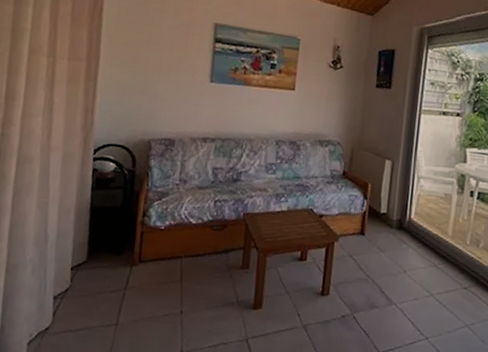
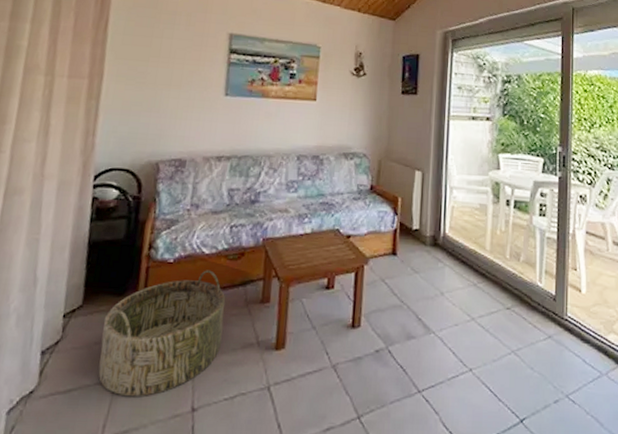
basket: none [101,237,210,339] -> present [98,270,225,397]

